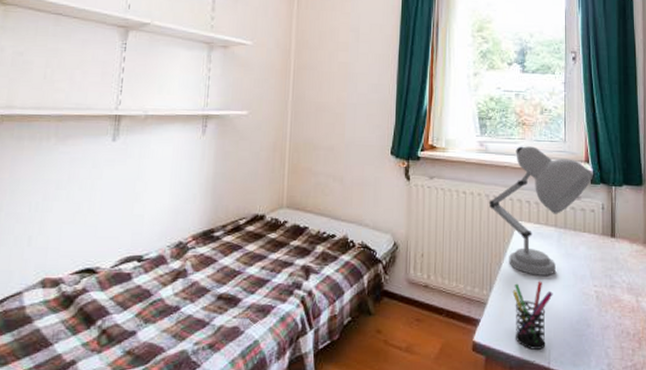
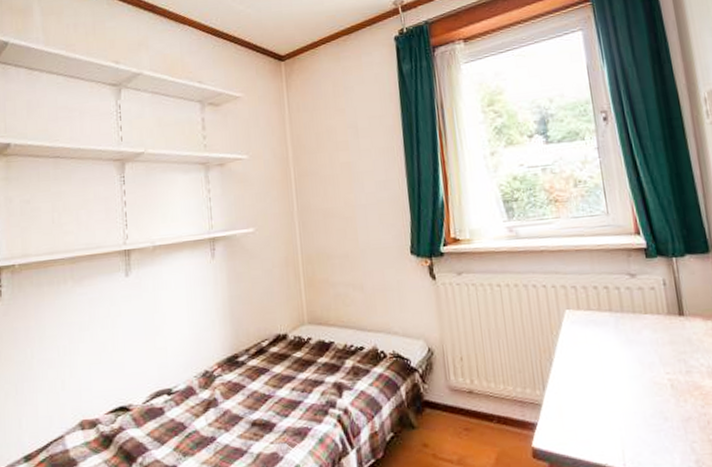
desk lamp: present [488,146,593,275] -> none [528,224,648,369]
pen holder: present [512,281,553,350] -> none [570,374,618,451]

